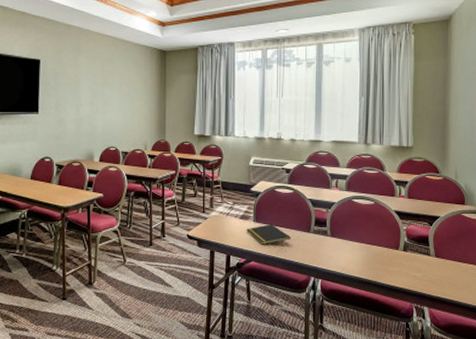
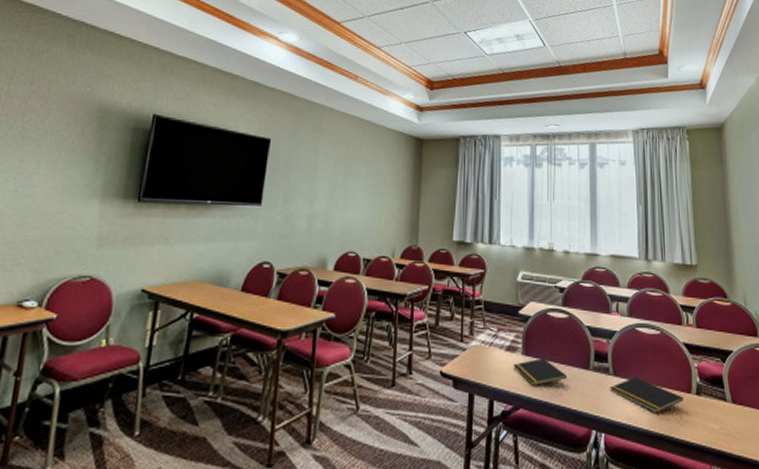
notepad: none [327,238,391,265] -> present [610,377,683,413]

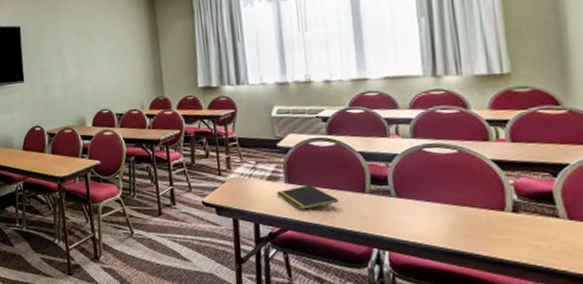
notepad: present [610,377,683,413] -> none [392,197,494,232]

